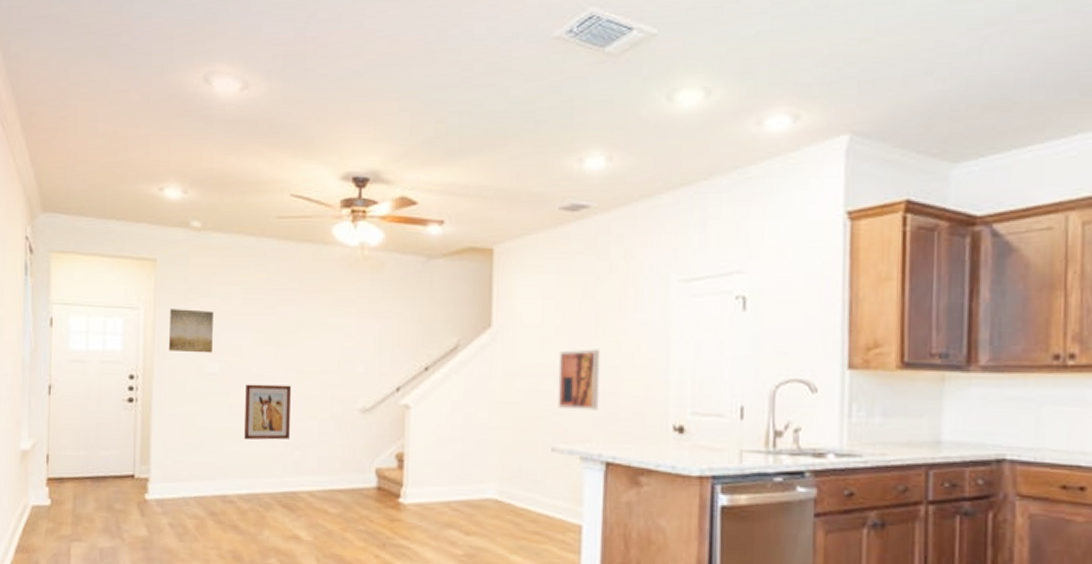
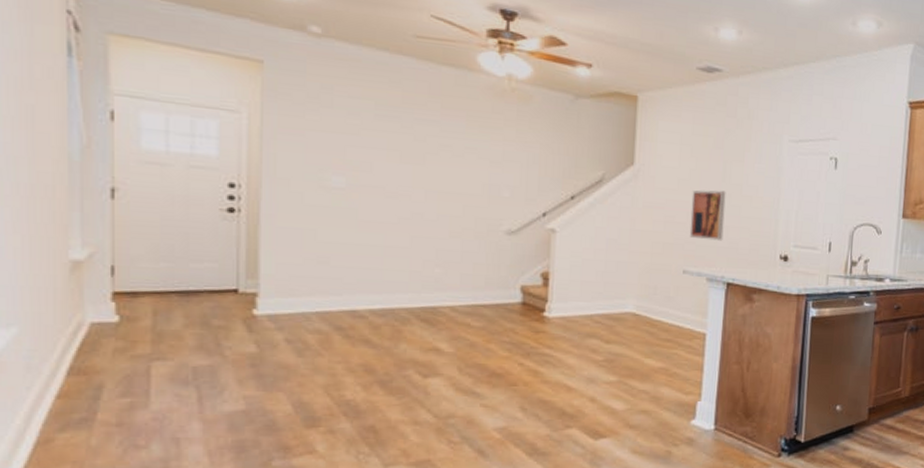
wall art: present [168,309,213,353] -> none [280,116,338,167]
wall art: present [244,384,291,440] -> none [377,201,431,257]

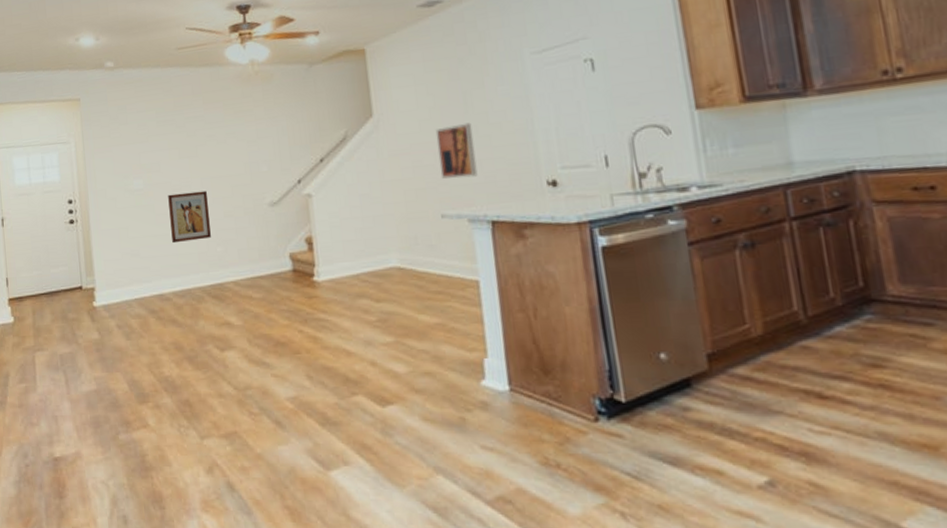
wall art: none [377,201,431,257] -> present [168,190,211,244]

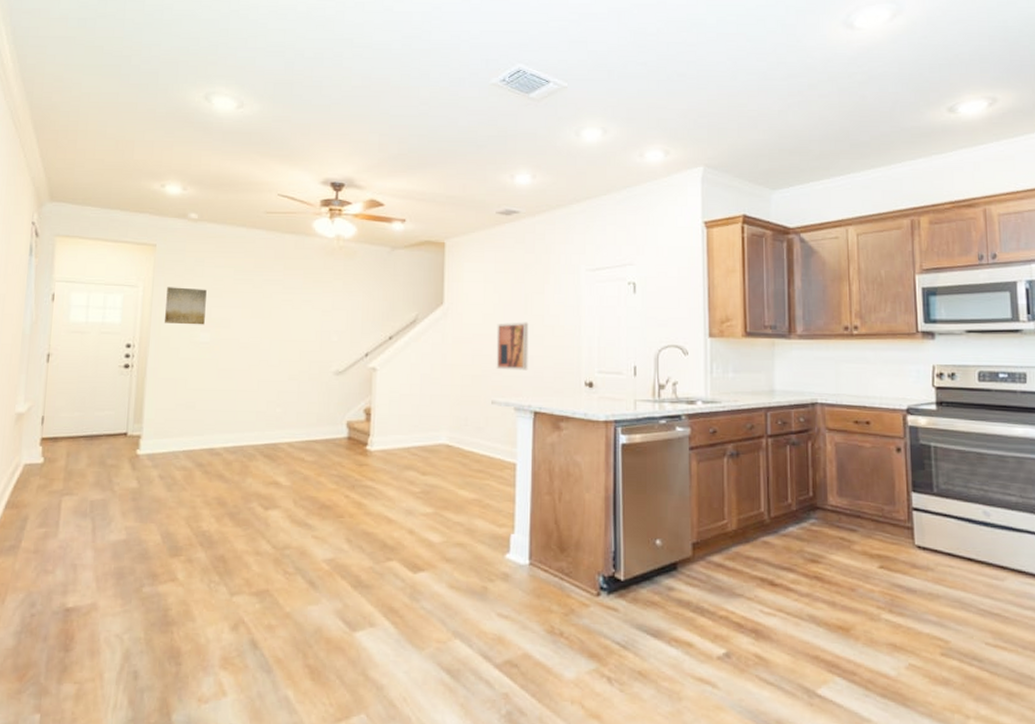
wall art: none [96,136,136,175] -> present [164,287,207,325]
wall art: present [168,190,211,244] -> none [231,351,274,400]

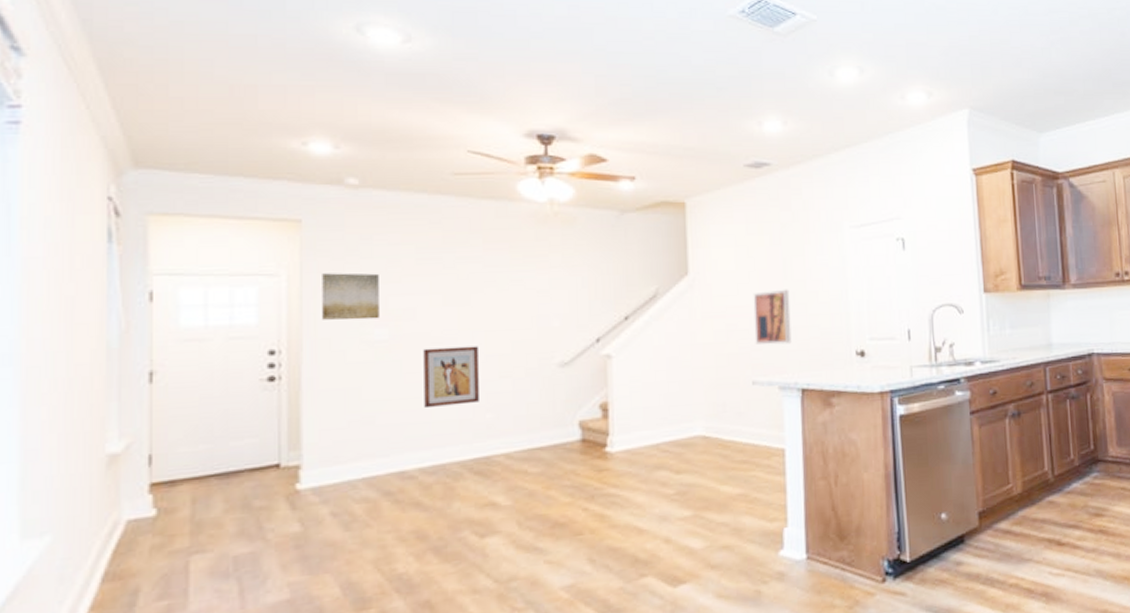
wall art: none [231,351,274,400] -> present [423,346,479,409]

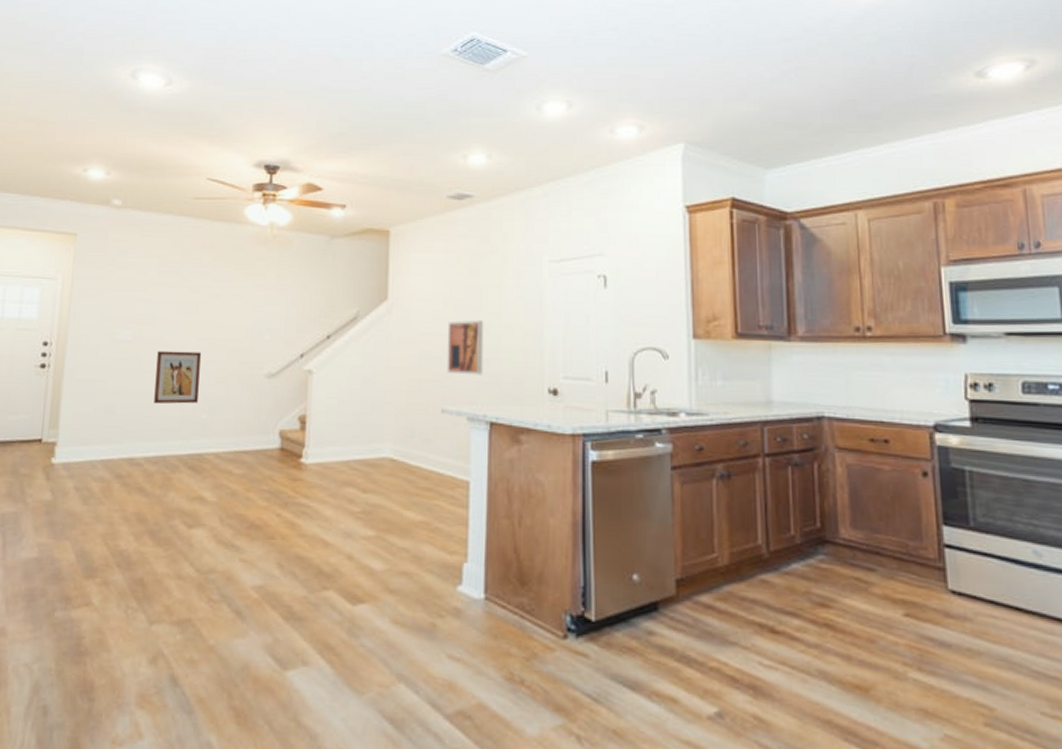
wall art: present [321,273,379,320] -> none [83,280,129,322]

